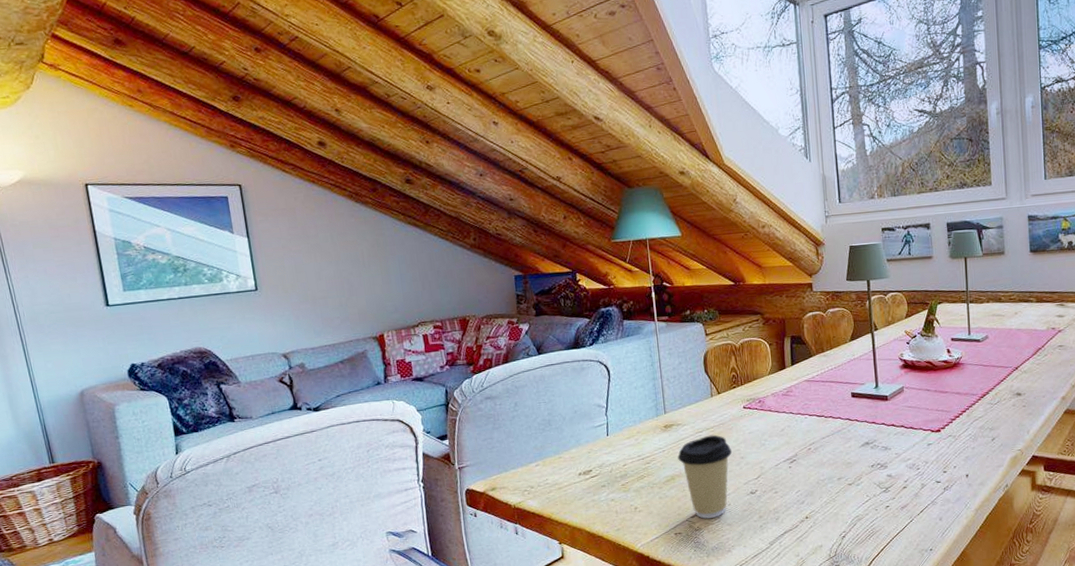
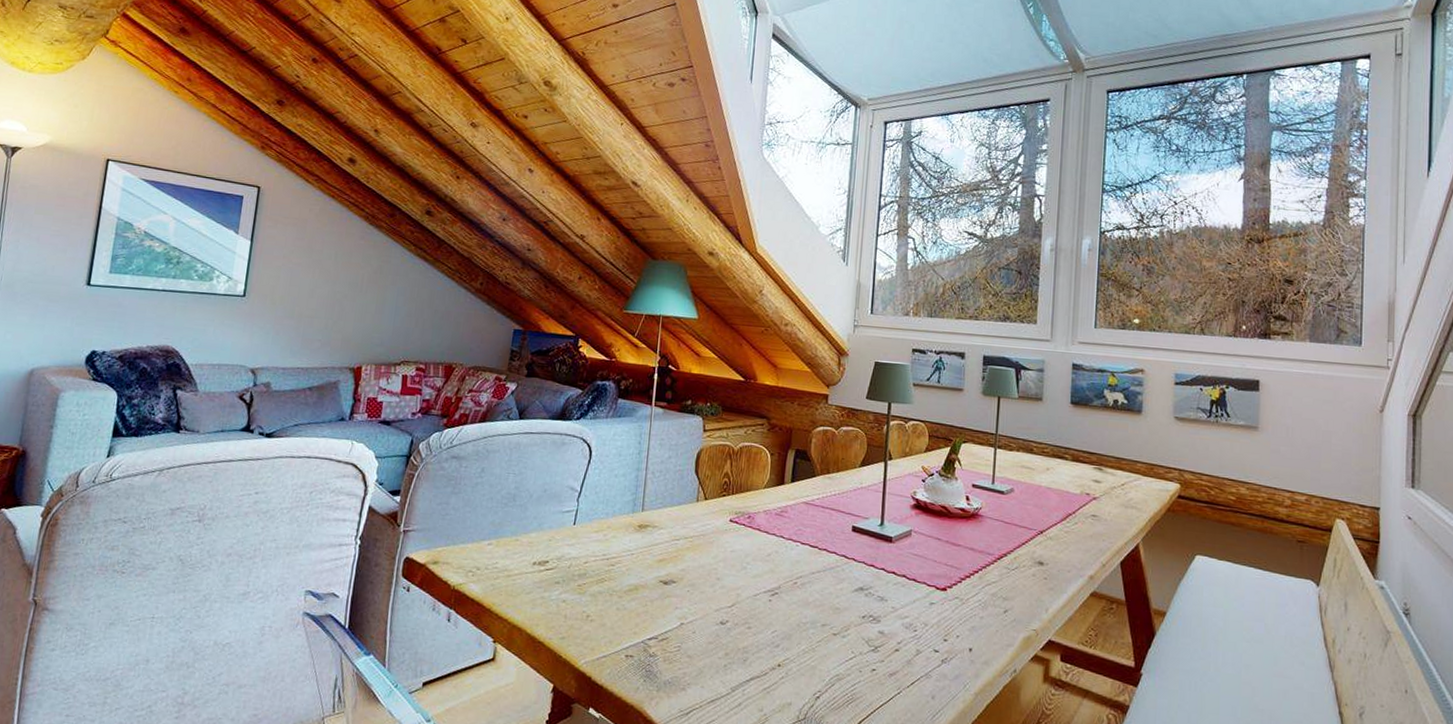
coffee cup: present [677,434,733,519] -> none [646,545,709,645]

